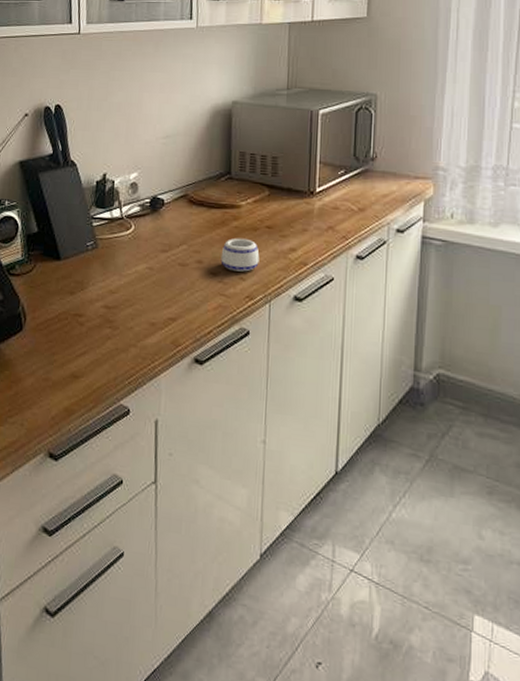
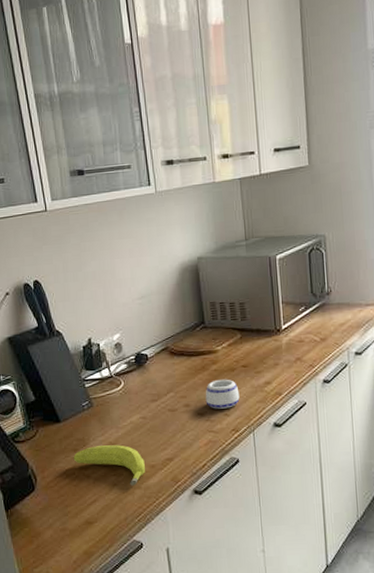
fruit: none [68,291,145,343] -> present [73,445,145,486]

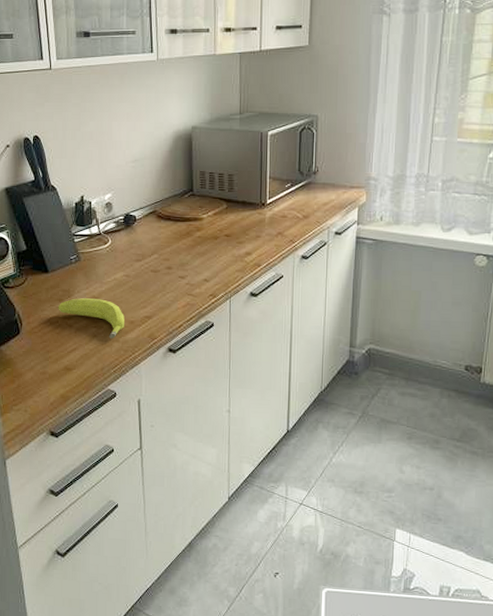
mug: present [205,379,240,409] -> none [187,246,220,274]

